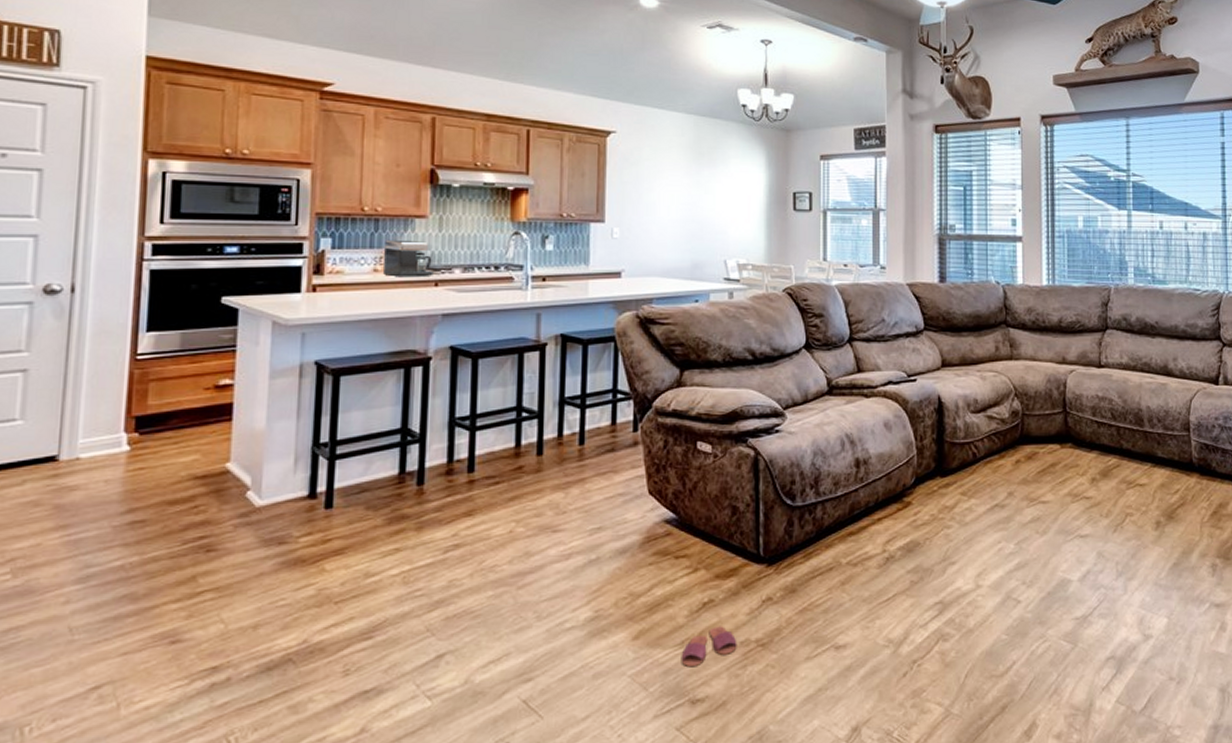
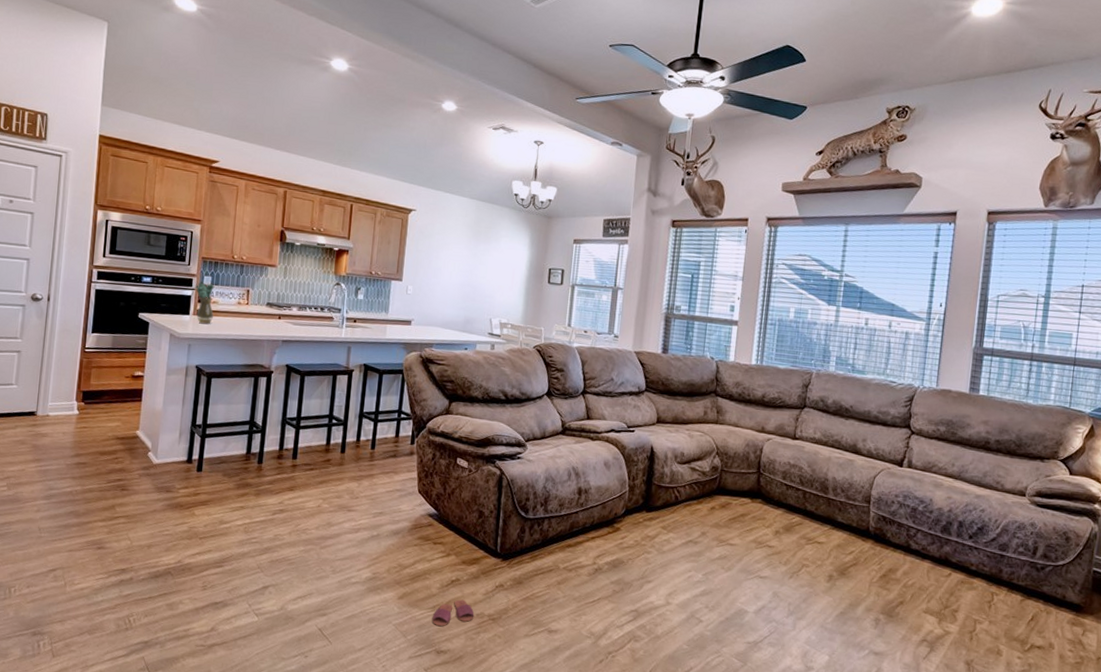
vase: none [306,244,337,303] -> present [194,281,215,325]
coffee maker: present [384,239,434,277] -> none [244,281,278,311]

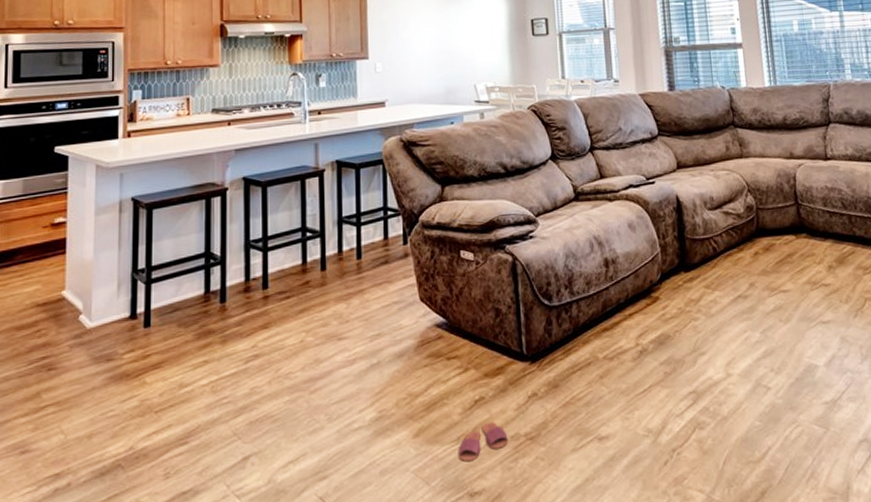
vase: present [194,281,215,325] -> none [122,96,148,147]

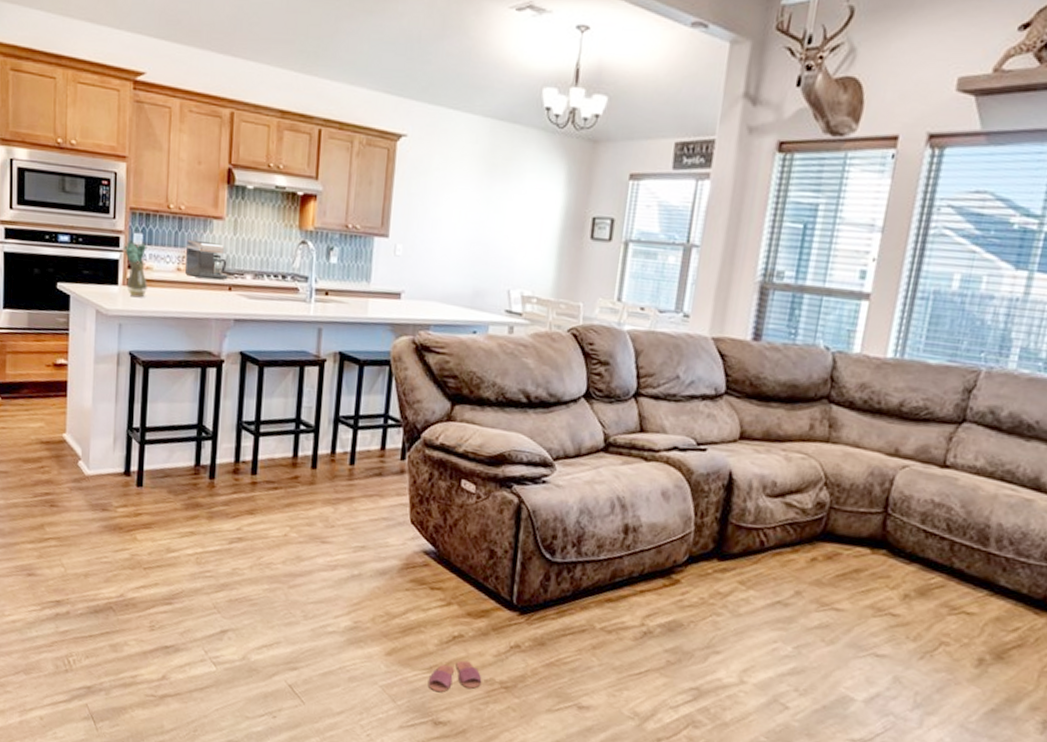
vase: none [122,96,148,147] -> present [122,239,147,298]
coffee maker: none [185,86,226,120] -> present [185,239,228,280]

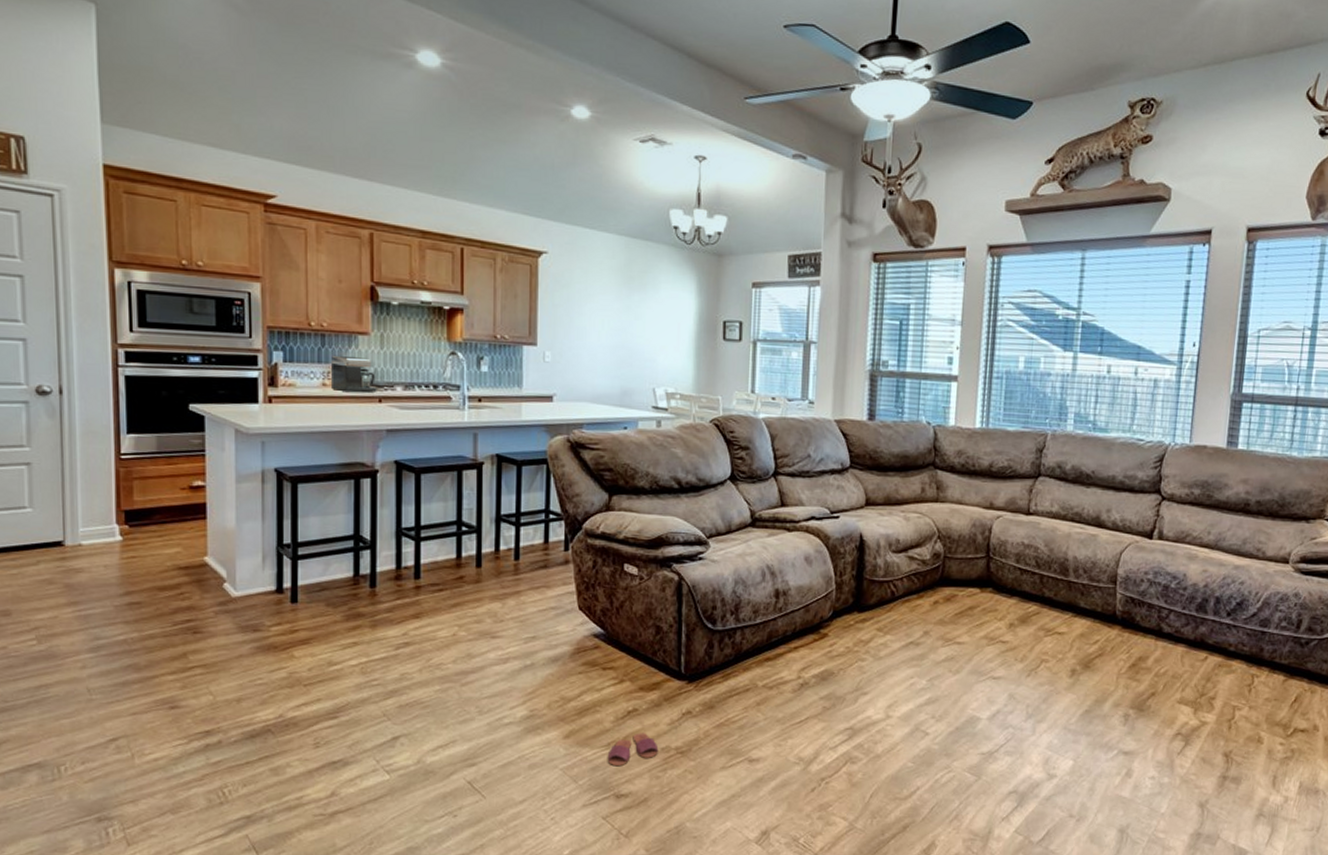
vase: present [122,239,147,298] -> none [261,357,291,415]

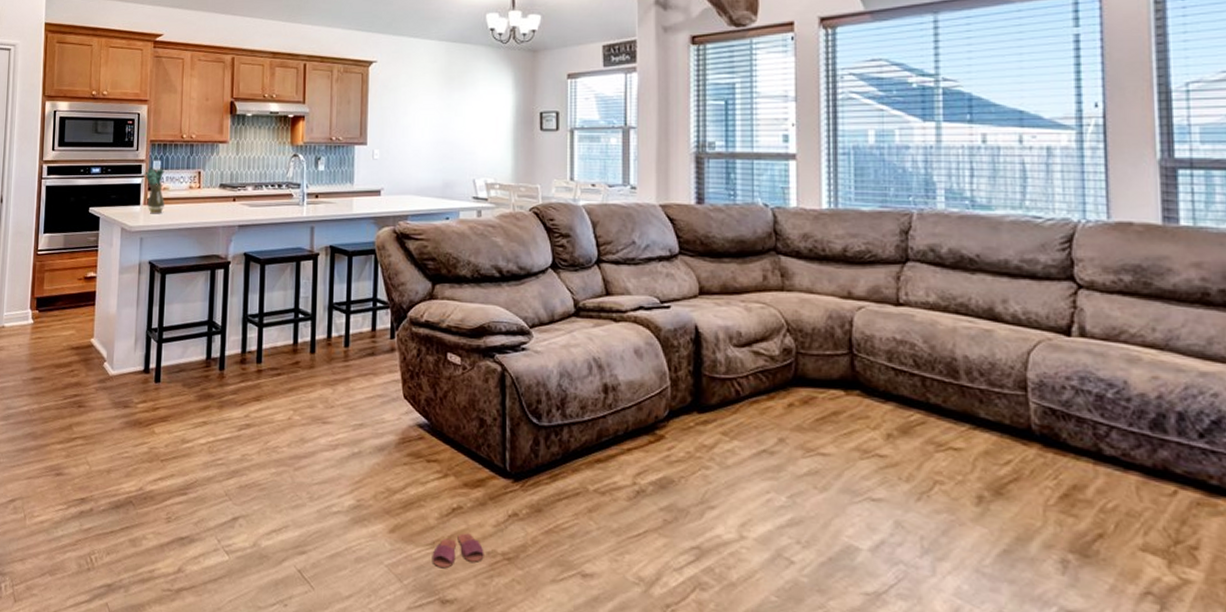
vase: none [261,357,291,415] -> present [144,166,165,214]
coffee maker: present [331,355,377,393] -> none [196,161,232,194]

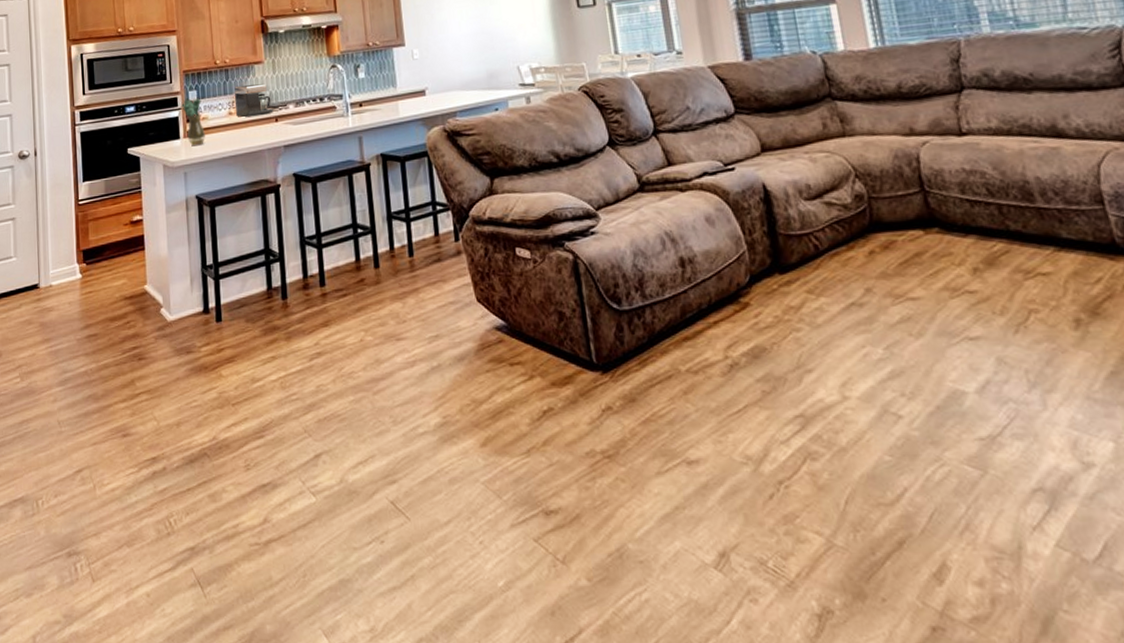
coffee maker: none [196,161,232,194] -> present [234,83,273,117]
slippers: present [432,533,484,569] -> none [529,435,583,477]

